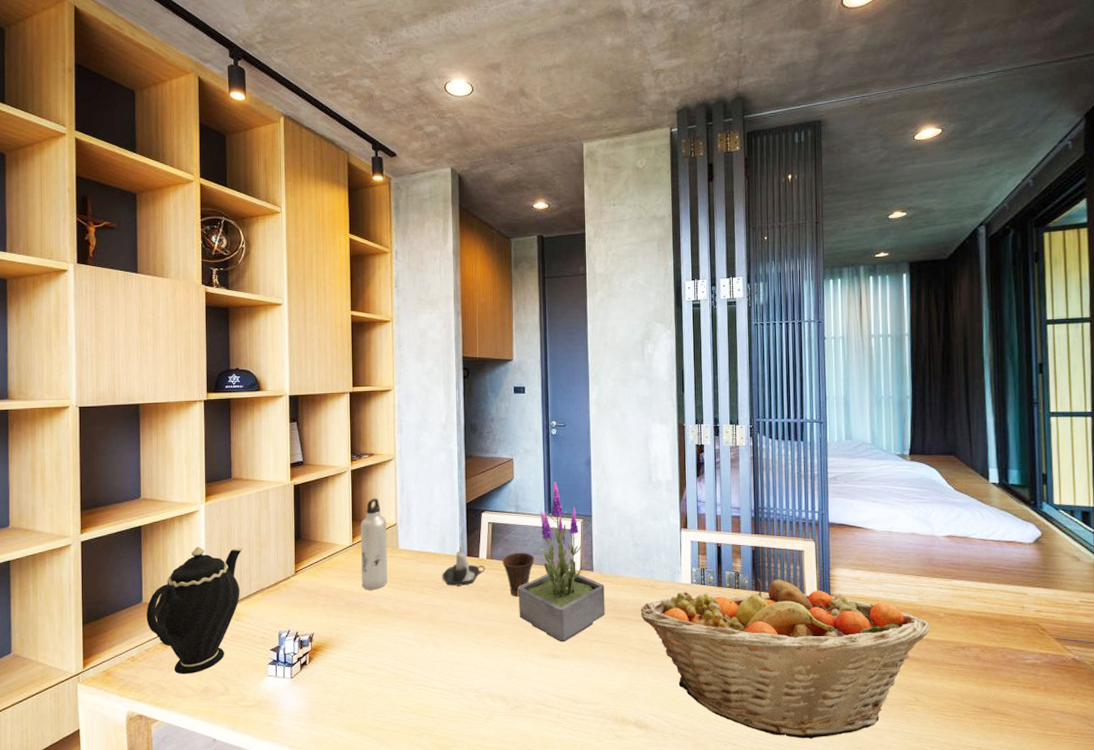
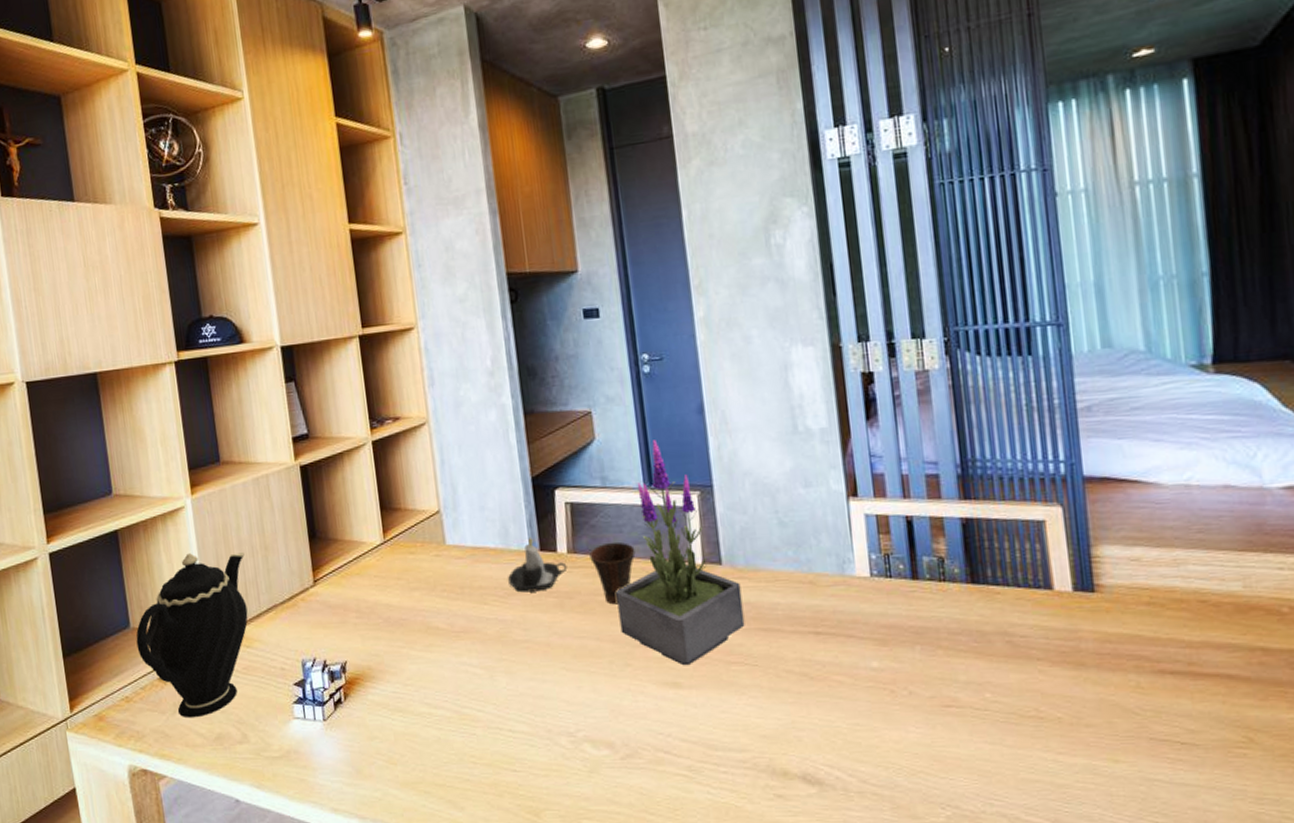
water bottle: present [360,498,388,590] -> none [391,477,436,602]
fruit basket: present [640,577,930,739] -> none [796,563,1266,799]

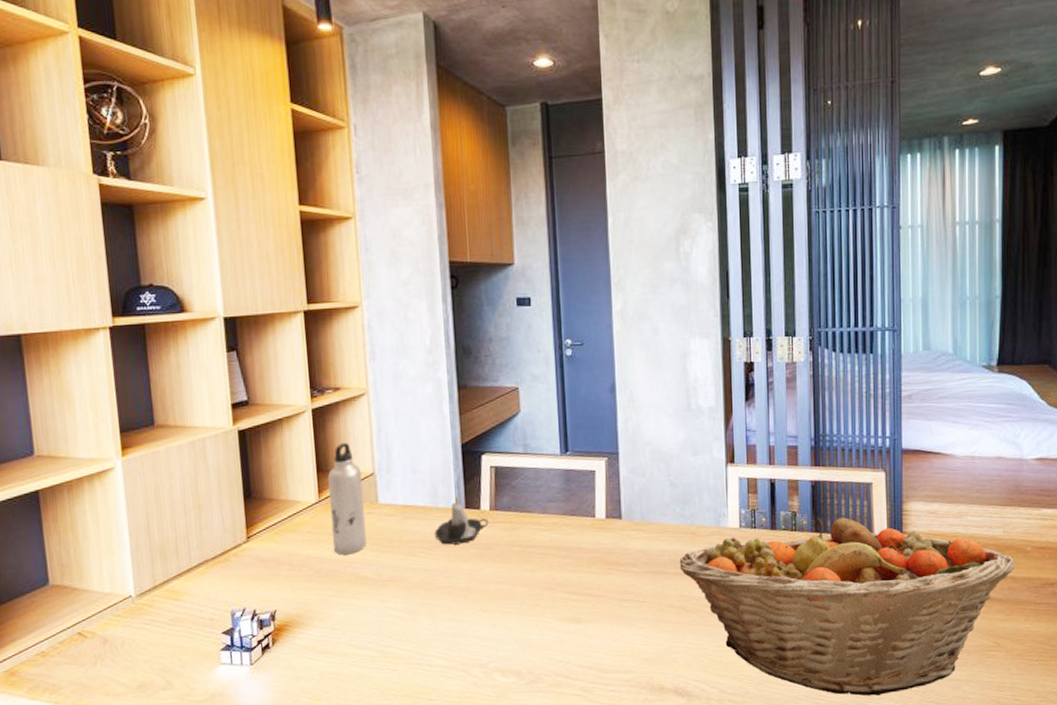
teapot: present [136,552,248,718] -> none [55,511,178,669]
water bottle: none [391,477,436,602] -> present [327,442,367,555]
cup: present [589,541,636,605] -> none [509,500,549,554]
potted plant: present [616,440,745,666] -> none [530,413,637,604]
fruit basket: none [796,563,1266,799] -> present [679,517,1015,696]

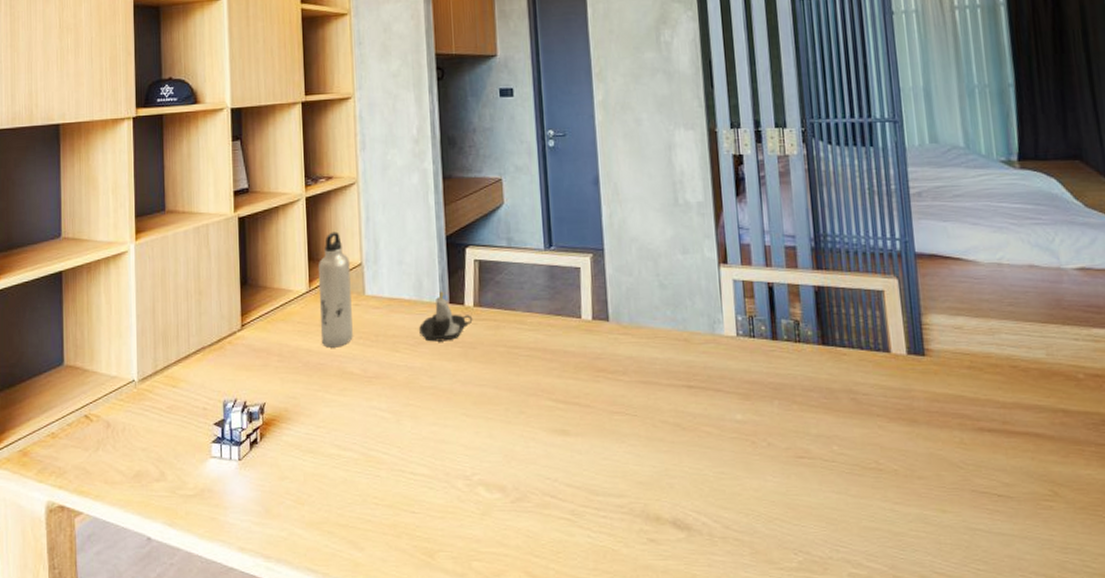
fruit basket: present [679,517,1015,696] -> none [672,327,1066,547]

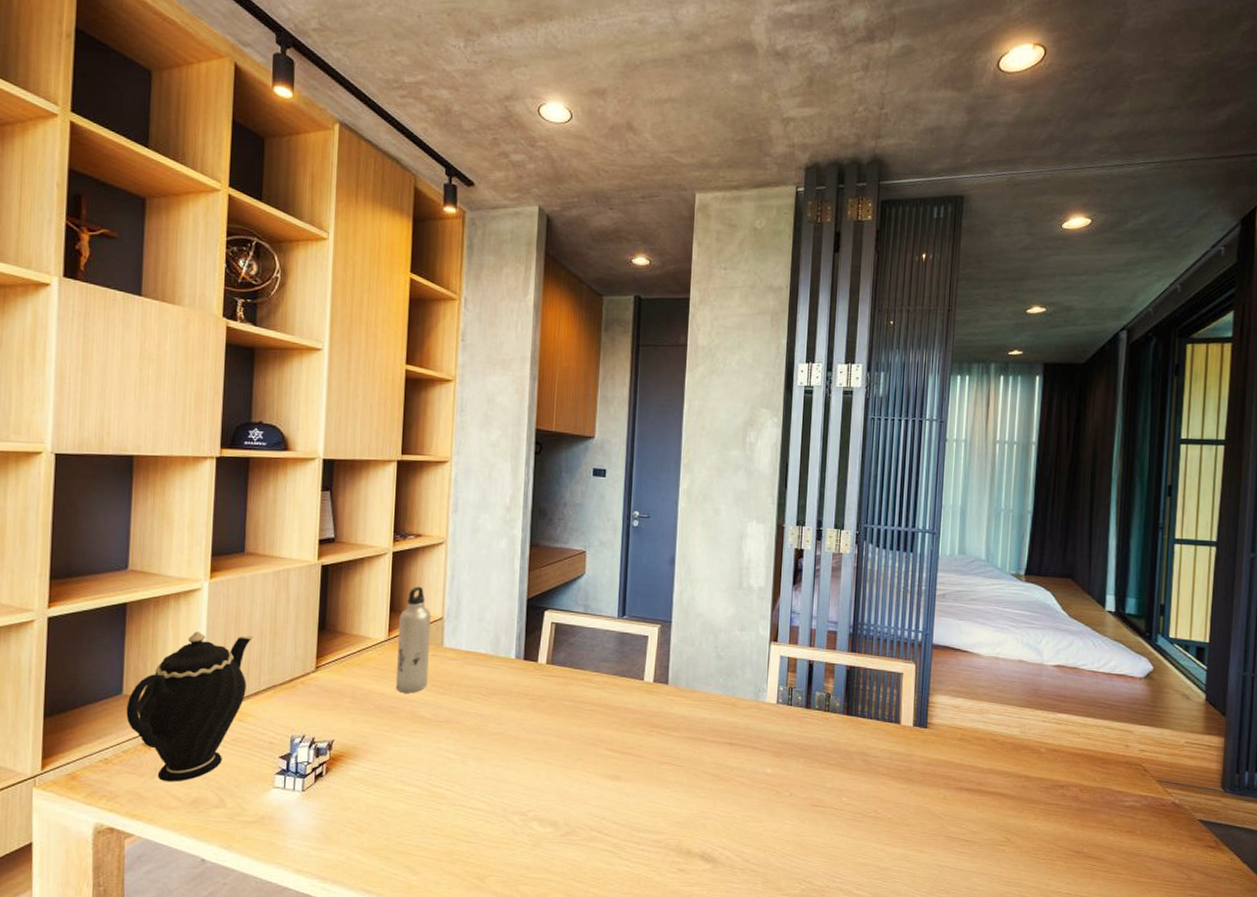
teapot: none [68,295,179,456] -> present [126,631,253,782]
candle: present [419,290,473,342] -> none [492,647,544,693]

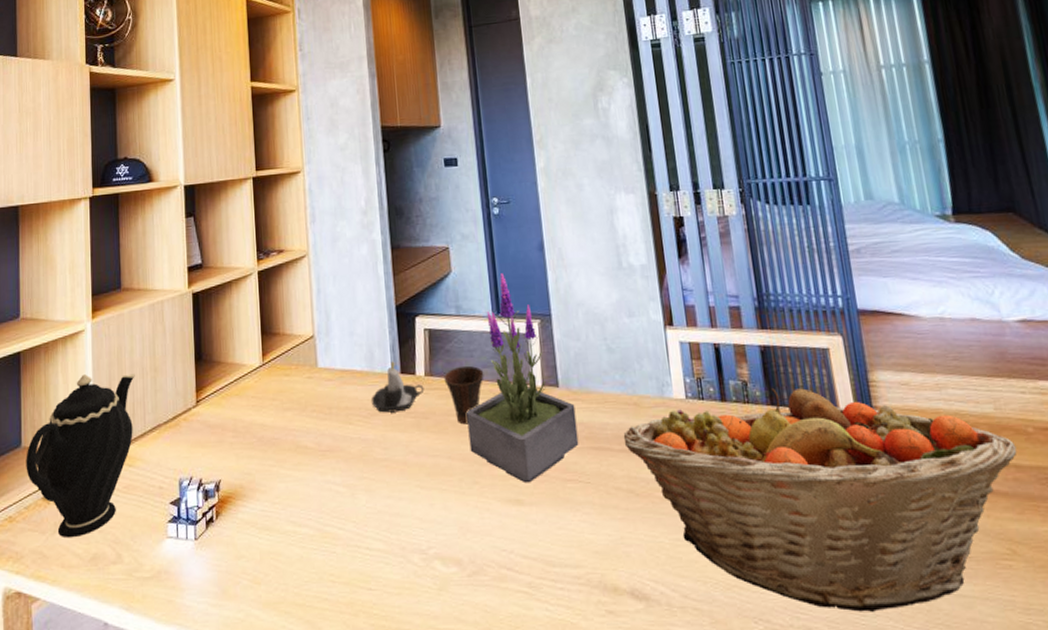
water bottle: present [395,586,431,693] -> none [270,304,307,422]
candle: none [492,647,544,693] -> present [372,360,425,413]
cup: none [564,658,602,709] -> present [444,365,484,425]
potted plant: none [579,580,680,763] -> present [466,273,579,484]
fruit basket: none [717,700,1029,879] -> present [623,387,1017,612]

